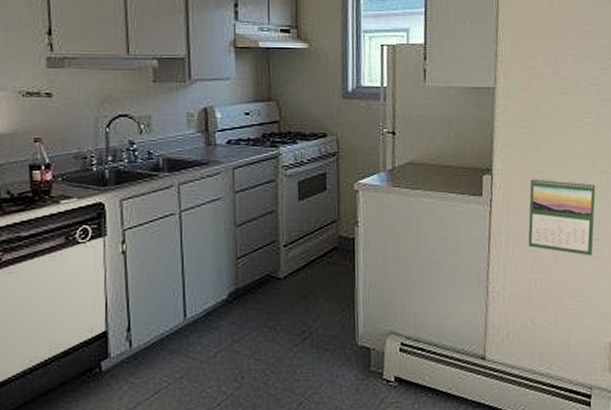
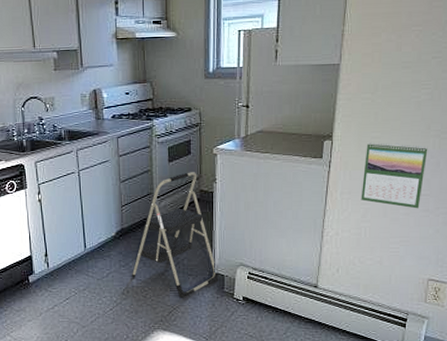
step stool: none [247,213,364,385] -> present [131,172,219,299]

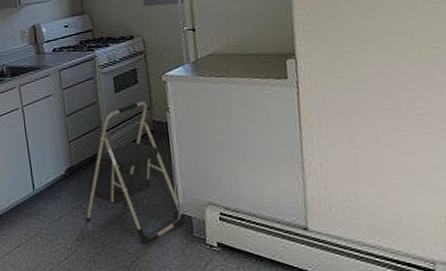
calendar: present [361,142,428,209] -> none [338,56,420,131]

